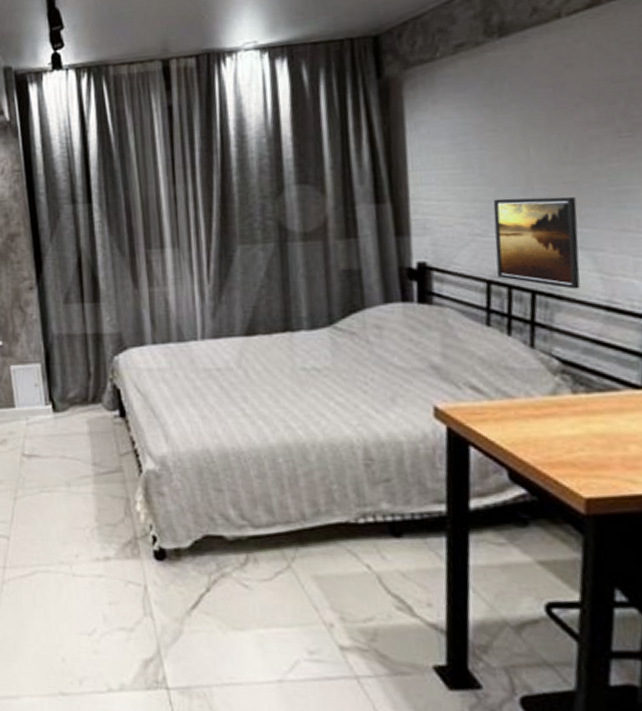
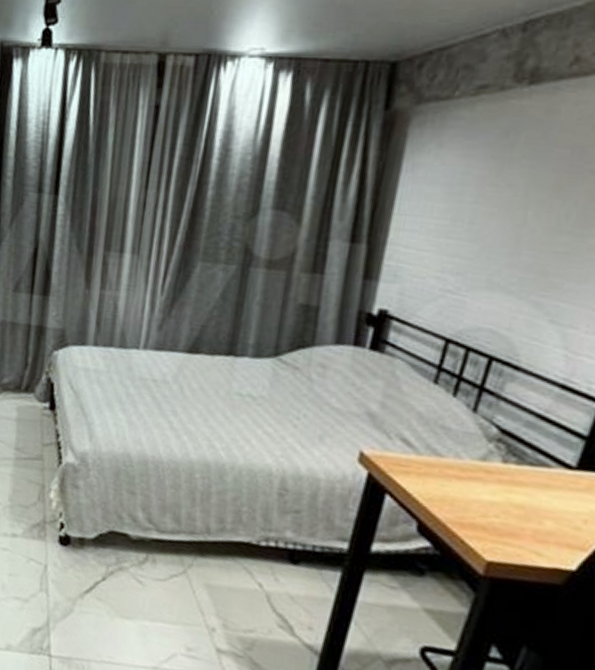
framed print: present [493,196,580,289] -> none [457,257,563,363]

